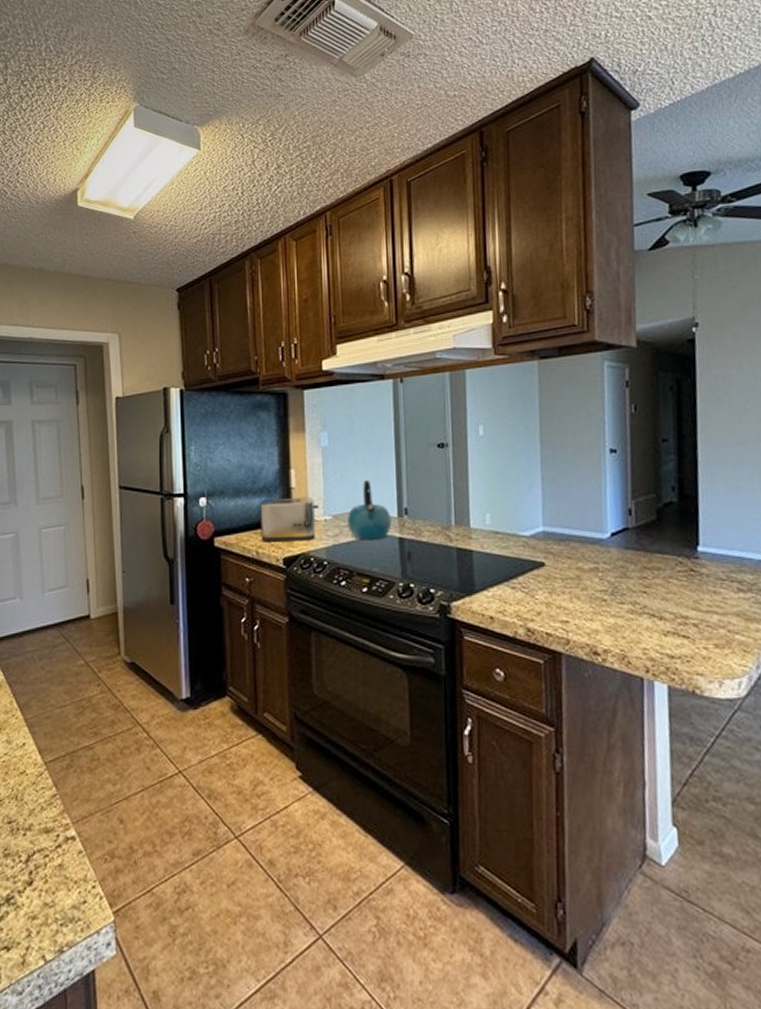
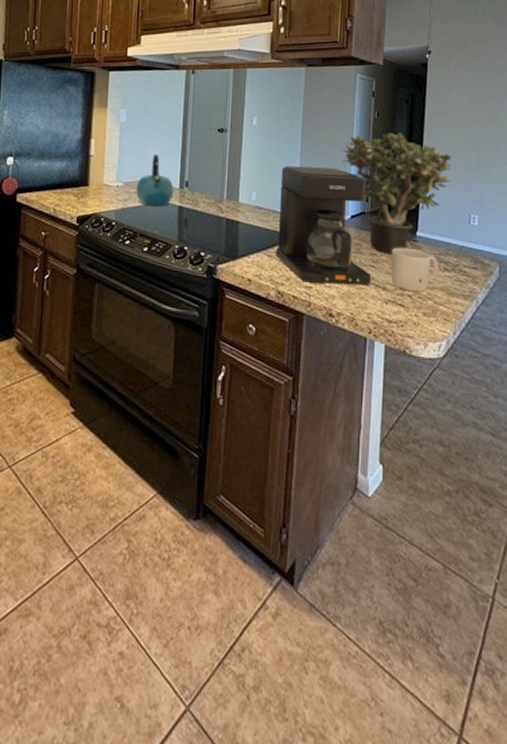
toaster: present [258,497,319,542] -> none [59,163,113,204]
coffee maker: none [518,477,643,616] -> present [275,165,371,285]
potted plant: none [592,427,738,577] -> present [342,132,452,255]
mug: none [666,567,731,619] -> present [391,247,439,292]

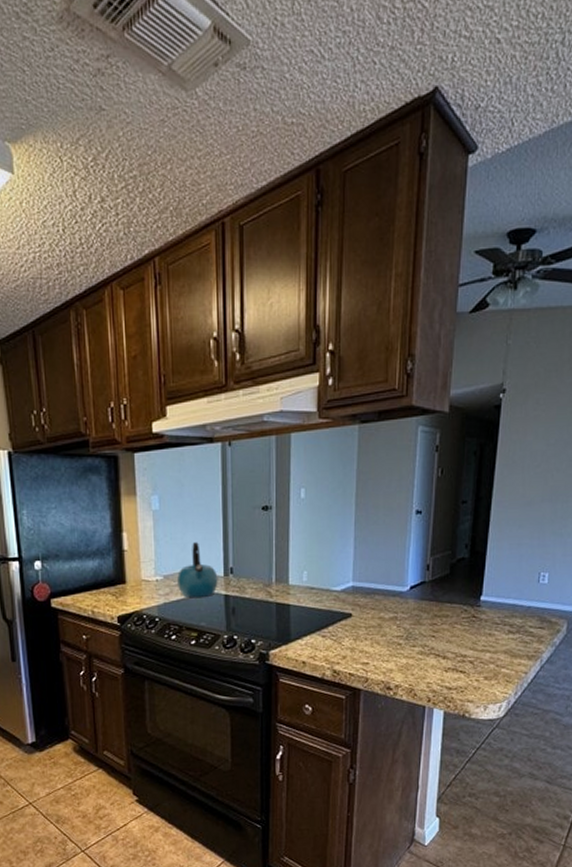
coffee maker: present [275,165,371,285] -> none [330,537,430,659]
potted plant: present [342,132,452,255] -> none [400,490,523,623]
mug: present [391,247,439,292] -> none [452,614,503,657]

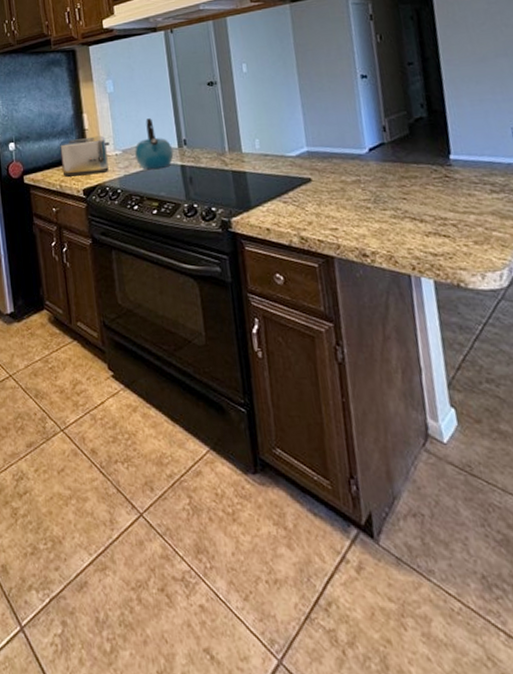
toaster: none [93,558,150,602] -> present [59,136,110,177]

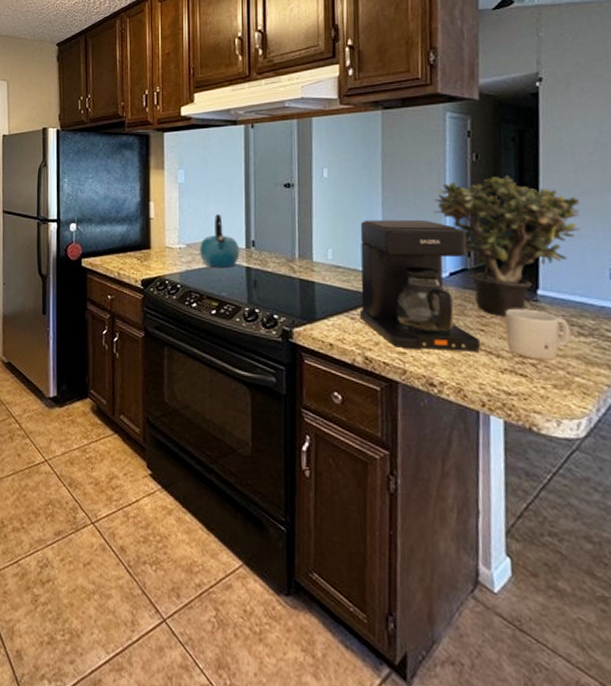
toaster: present [59,136,110,177] -> none [121,226,174,266]
coffee maker: none [281,102,405,224] -> present [359,219,480,352]
potted plant: none [346,52,482,184] -> present [433,175,581,317]
mug: none [422,173,485,220] -> present [504,308,571,360]

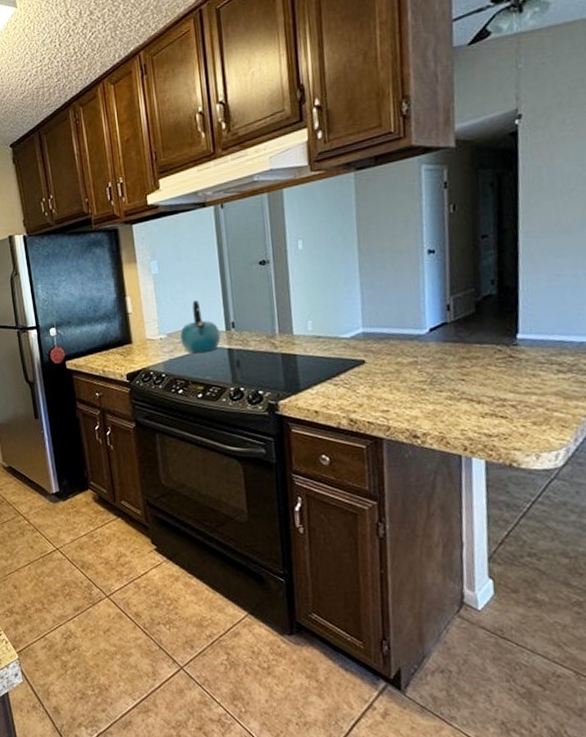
coffee maker: present [359,219,480,352] -> none [338,279,461,406]
potted plant: present [433,175,581,317] -> none [410,223,561,364]
mug: present [504,308,571,360] -> none [484,353,550,401]

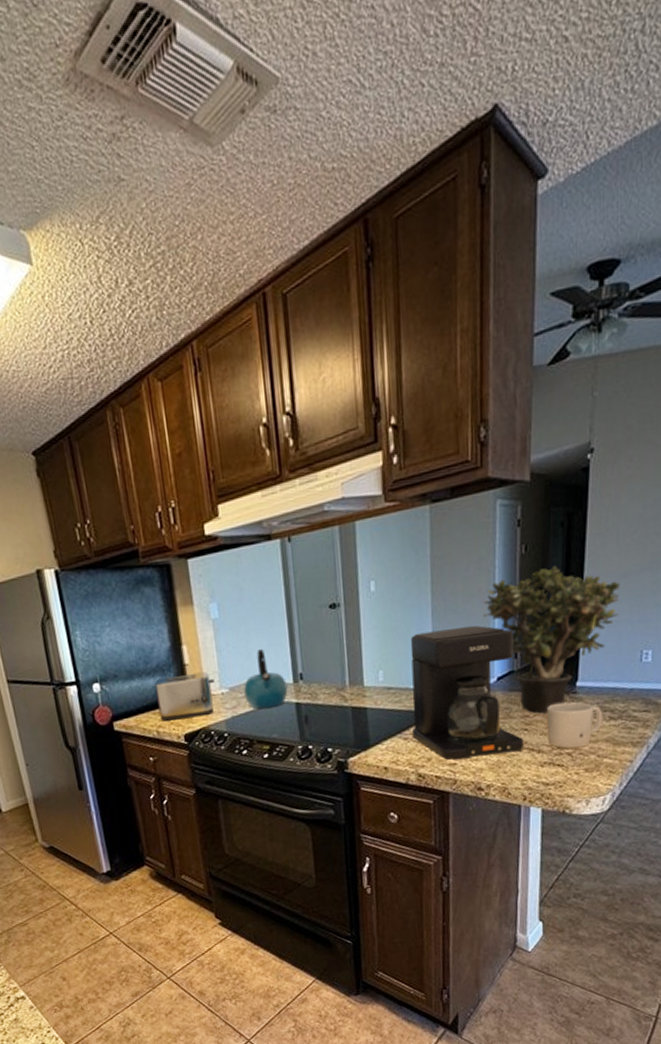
toaster: none [101,319,154,362] -> present [154,671,215,721]
coffee maker: none [338,279,461,406] -> present [410,625,523,760]
potted plant: none [410,223,561,364] -> present [482,566,620,713]
mug: none [484,353,550,401] -> present [546,701,603,749]

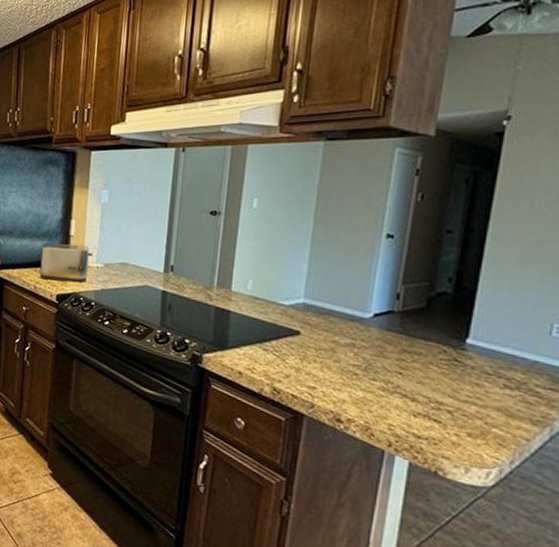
kettle: present [243,649,288,709] -> none [116,237,158,290]
coffee maker: present [410,625,523,760] -> none [272,253,398,393]
potted plant: present [482,566,620,713] -> none [366,219,531,363]
mug: present [546,701,603,749] -> none [424,354,496,409]

